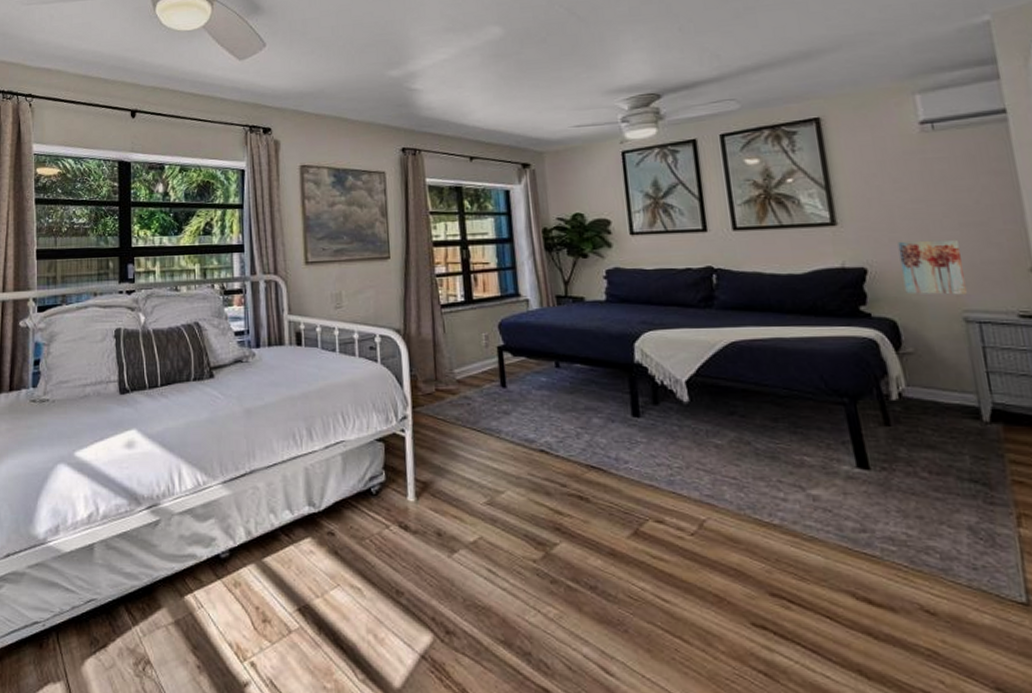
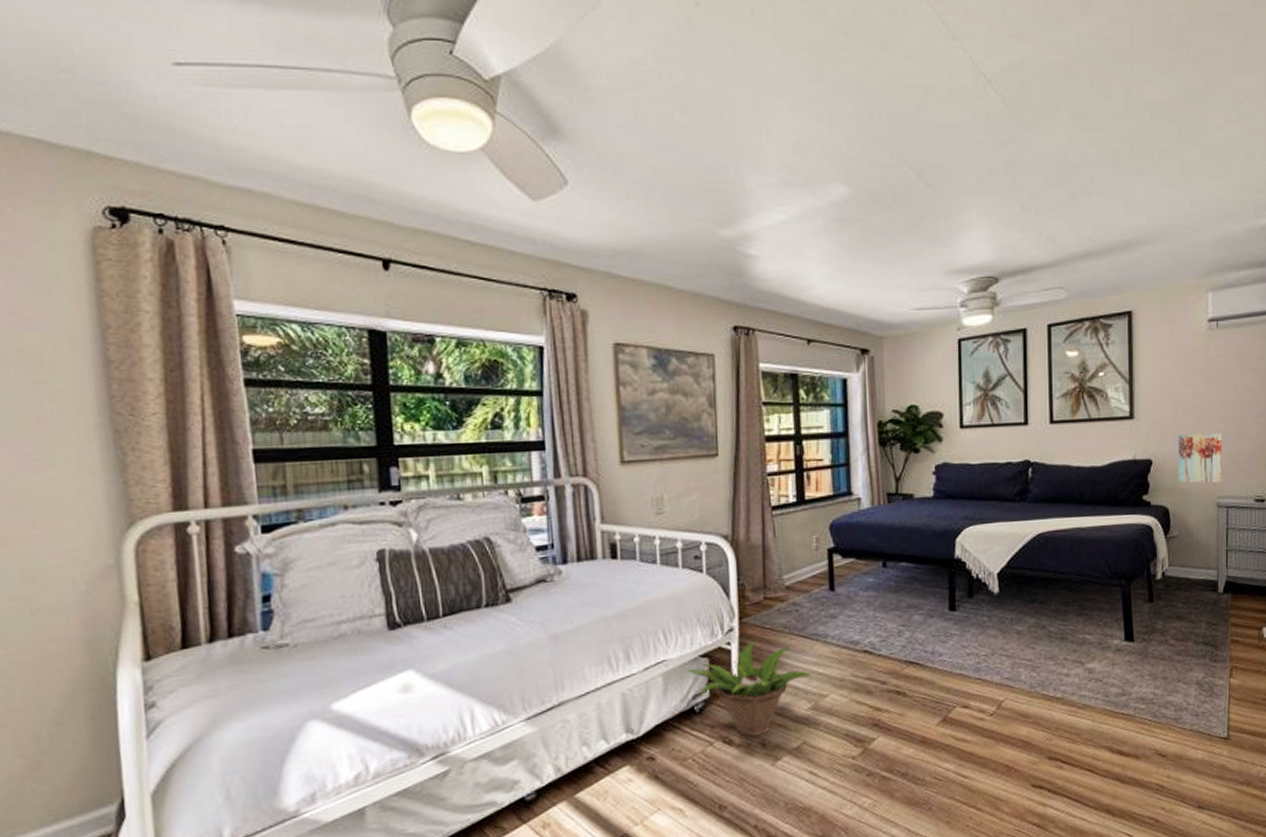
decorative plant: none [364,430,485,524] -> present [687,641,811,736]

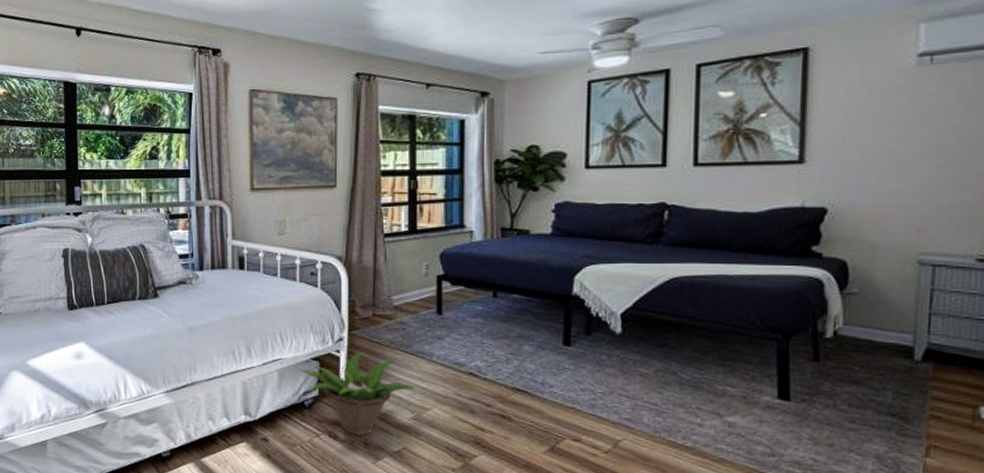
wall art: present [1178,432,1223,484] -> none [863,180,932,237]

